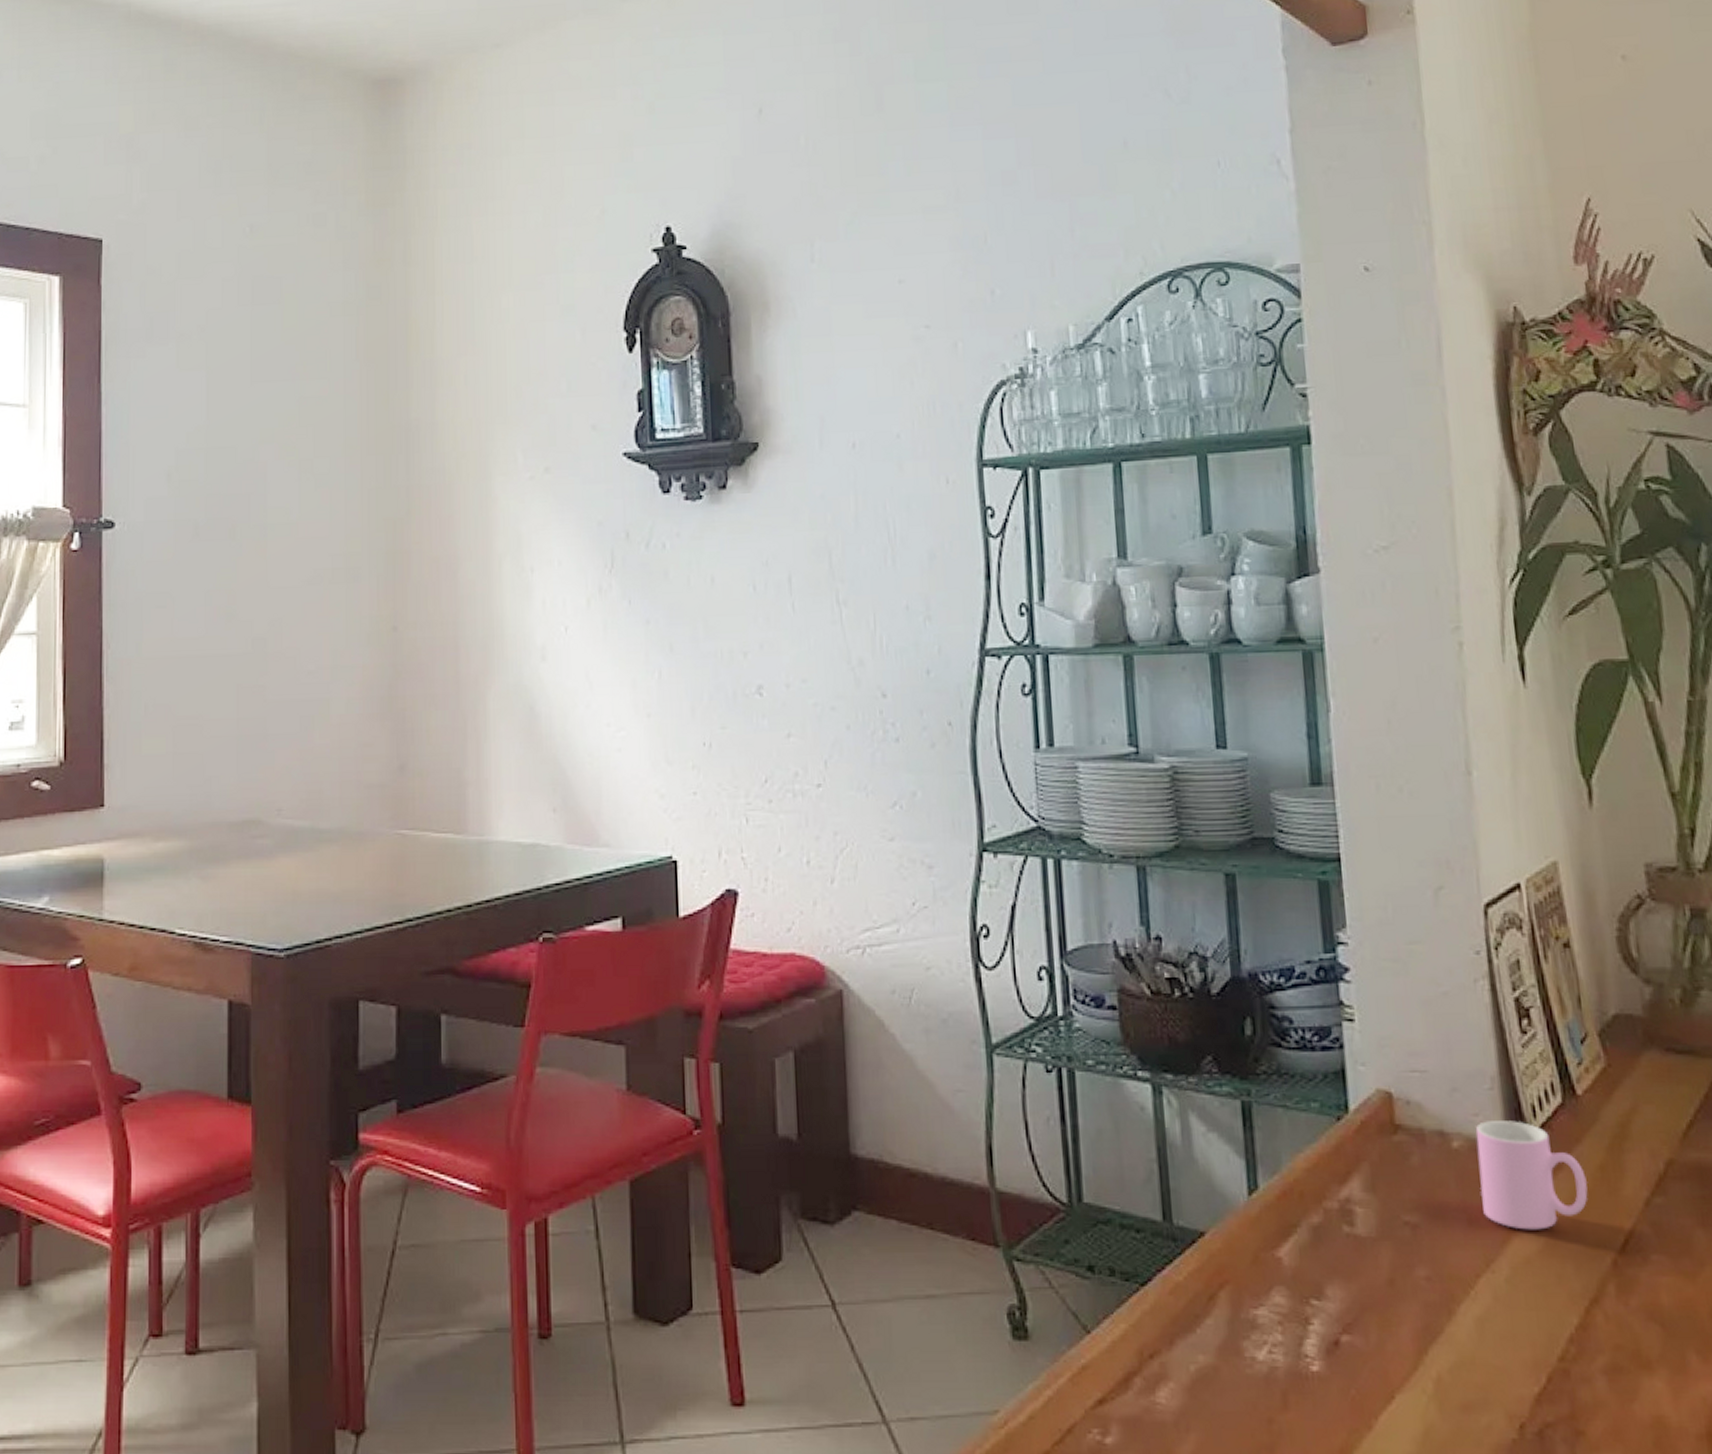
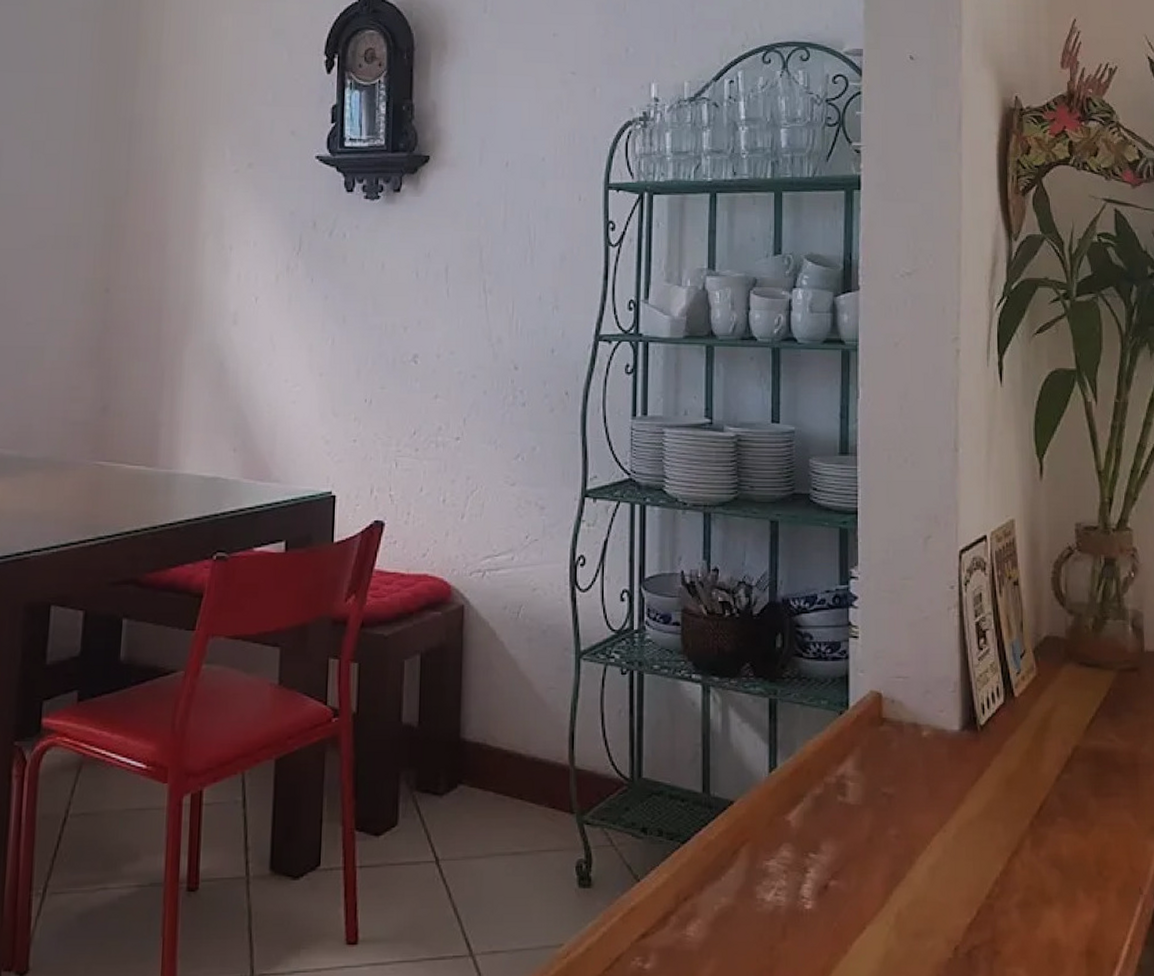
cup: present [1475,1121,1588,1230] -> none [940,716,1017,799]

